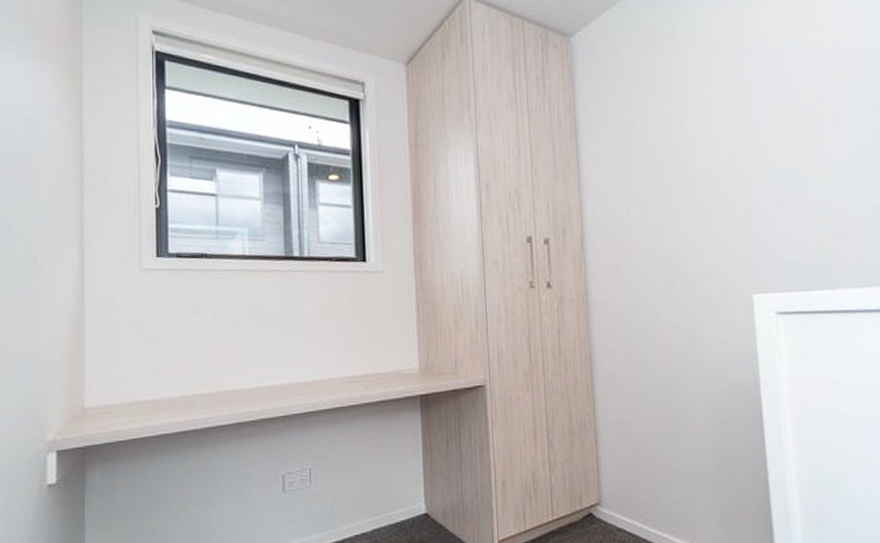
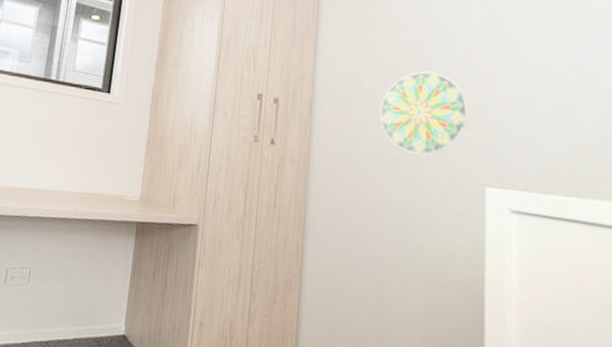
decorative plate: none [649,188,731,273] -> present [379,71,468,155]

